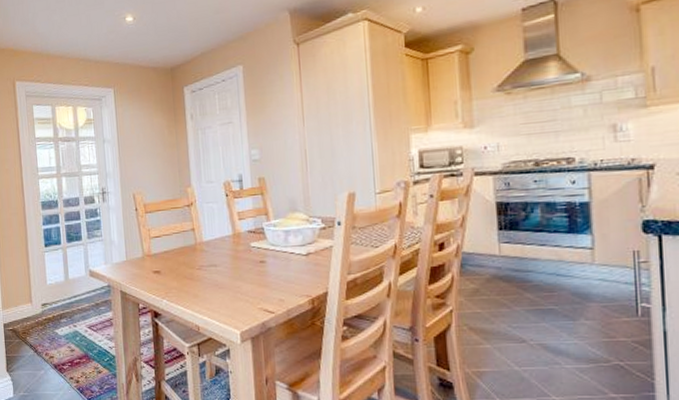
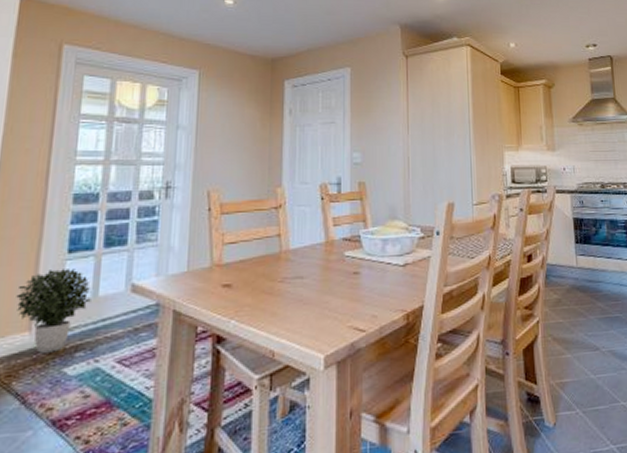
potted plant: none [19,258,65,319] -> present [16,269,92,353]

